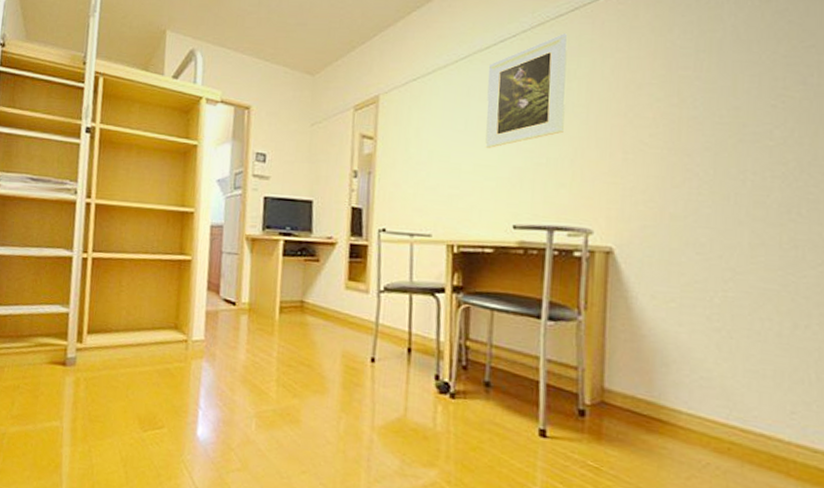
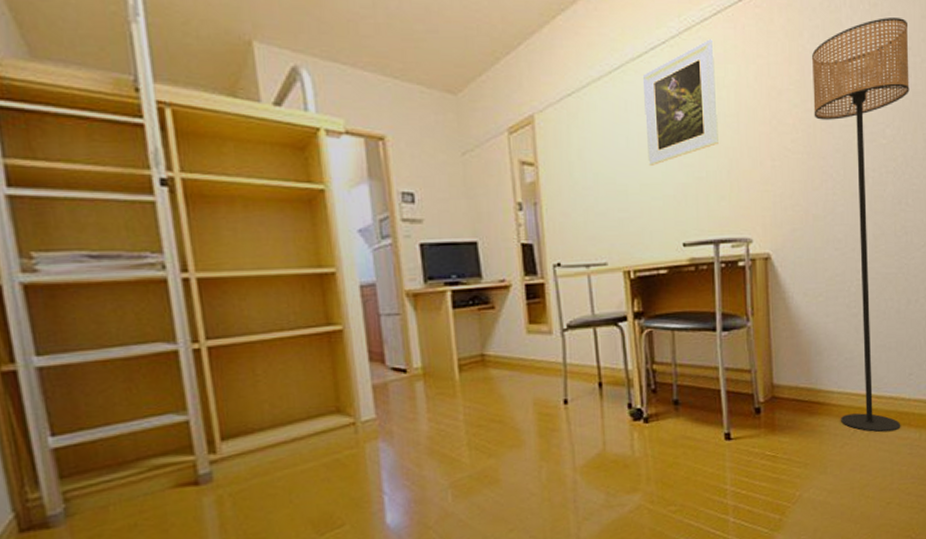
floor lamp: none [679,14,811,478] -> present [811,18,910,433]

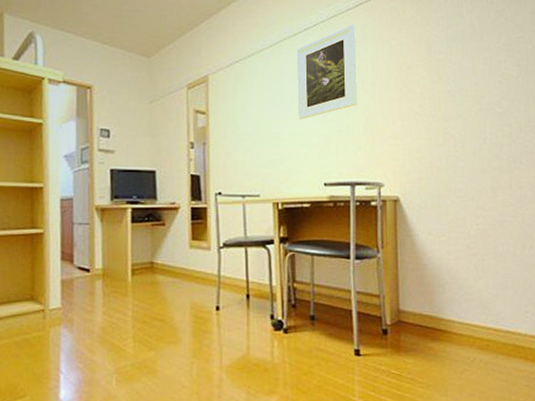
floor lamp: present [811,18,910,433] -> none [437,13,522,363]

